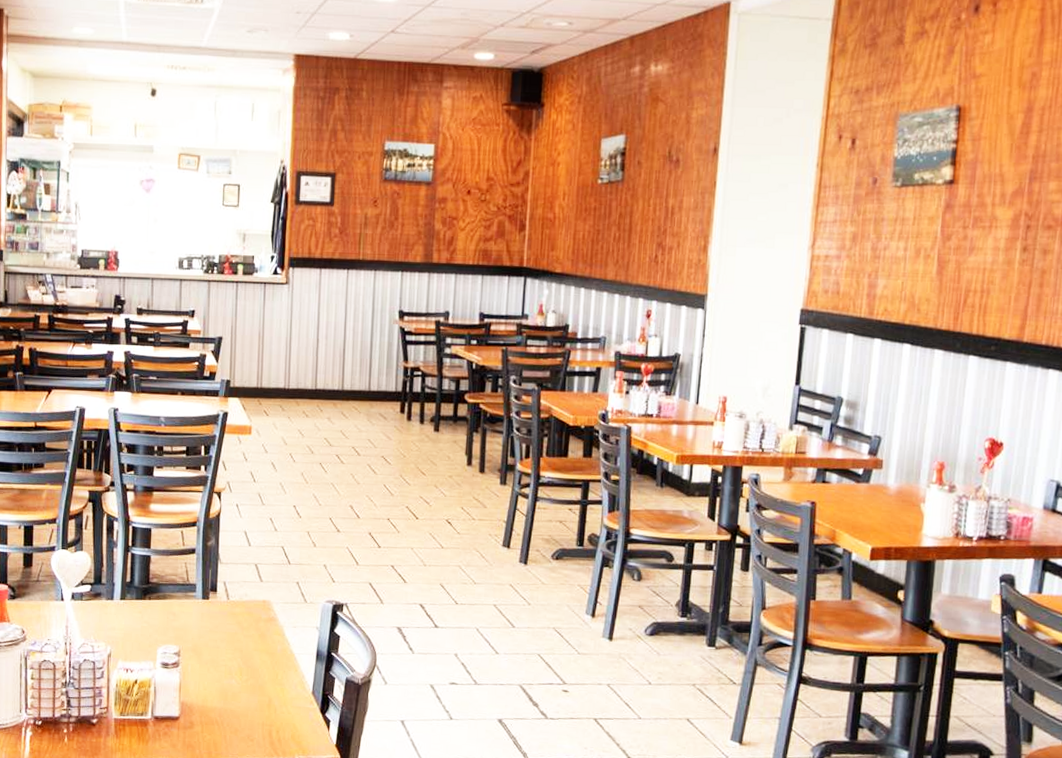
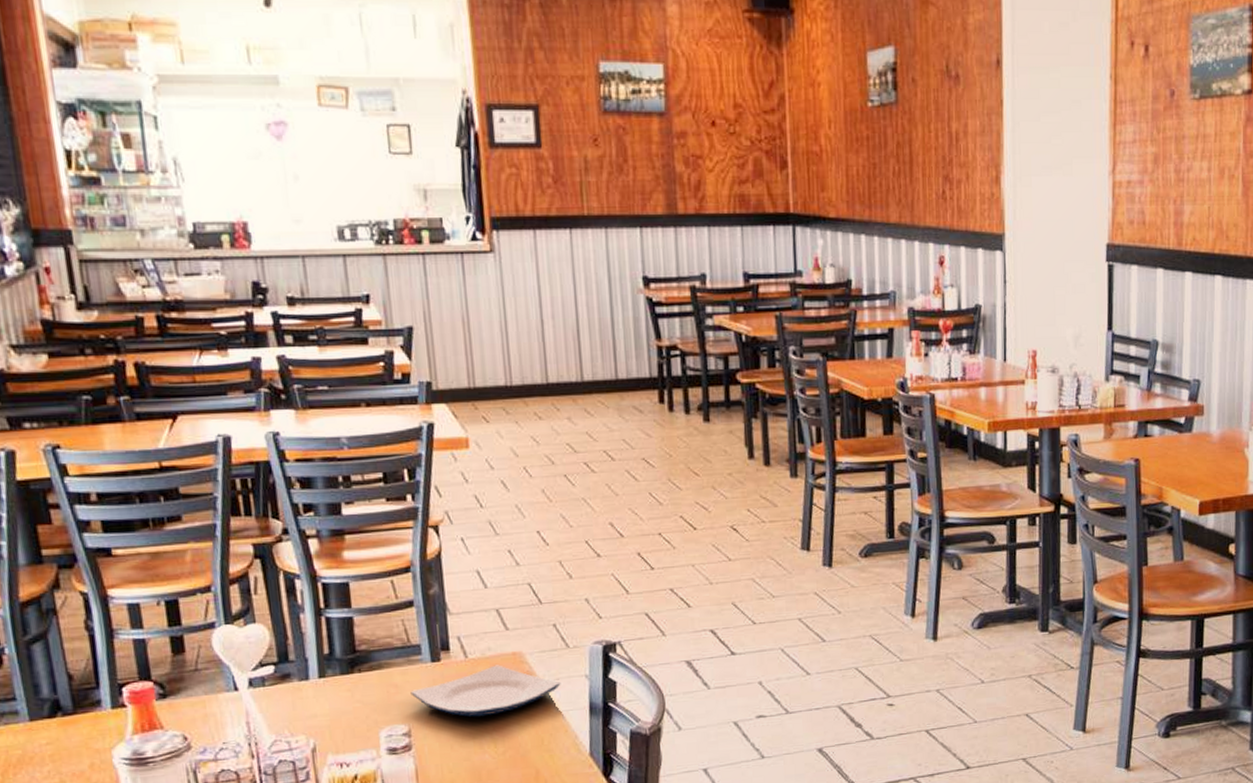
plate: none [184,608,297,649] -> present [410,665,561,717]

